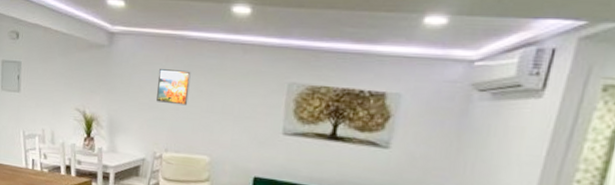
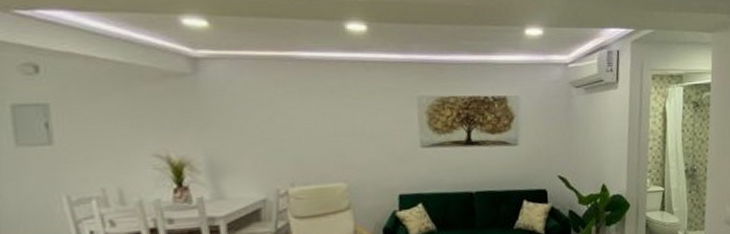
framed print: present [156,69,191,106] -> none [269,94,311,133]

